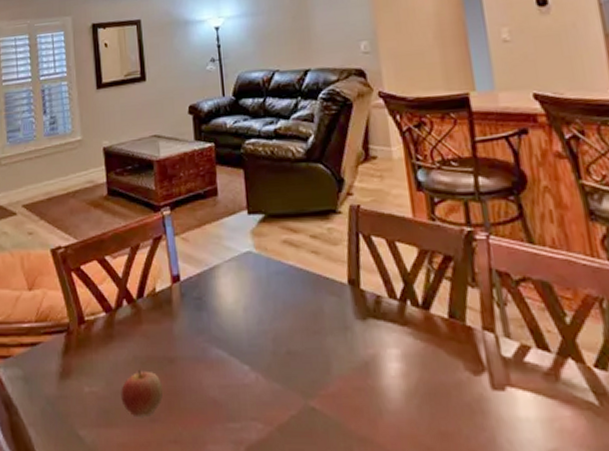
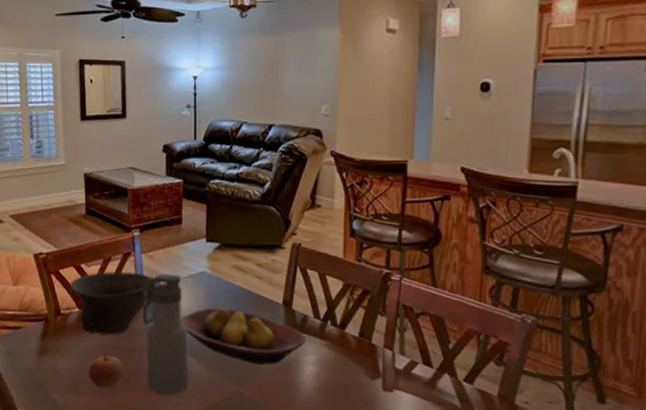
bowl: none [93,260,201,345] -> present [70,271,162,336]
water bottle: none [179,258,245,420] -> present [143,273,189,396]
fruit bowl: none [226,294,383,367] -> present [180,307,306,365]

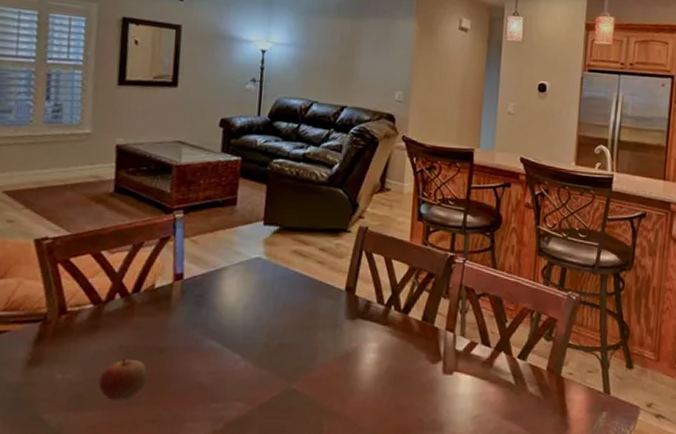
bowl: present [70,271,162,336] -> none [83,259,206,335]
water bottle: present [143,273,189,396] -> none [178,260,235,401]
fruit bowl: present [180,307,306,365] -> none [225,295,368,357]

